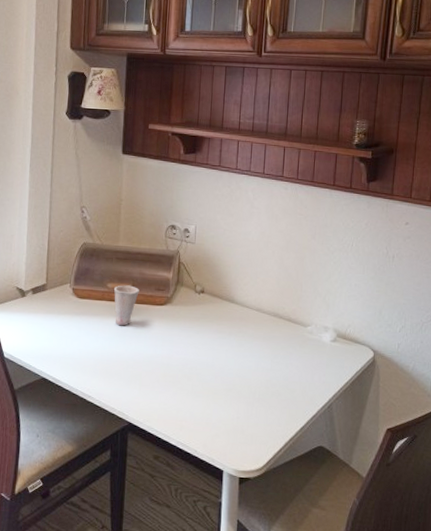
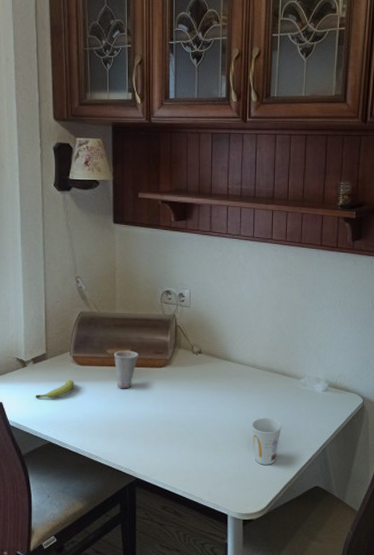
fruit: none [31,312,72,331] -> present [35,379,74,399]
cup: none [253,366,286,419] -> present [251,417,282,465]

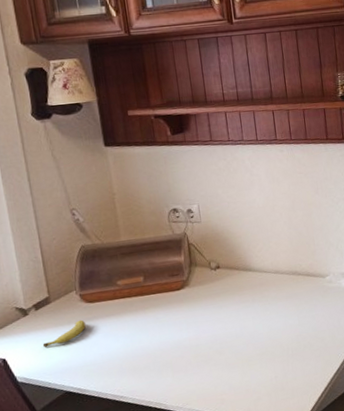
cup: present [113,350,139,389] -> none [124,277,153,320]
cup: present [251,417,282,465] -> none [282,321,315,371]

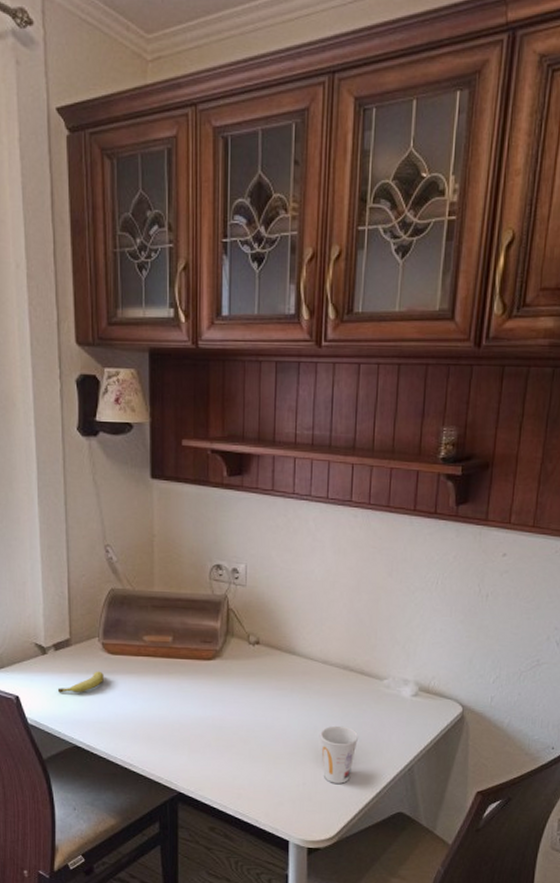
cup: none [282,321,315,371] -> present [320,725,359,784]

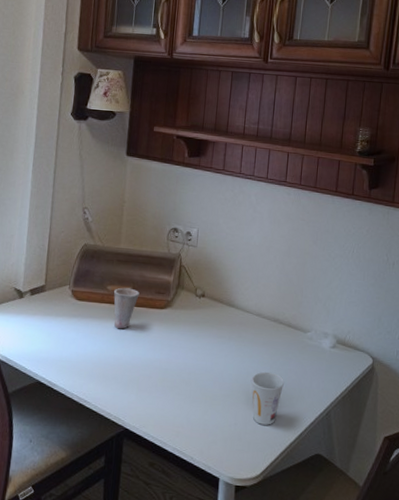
fruit: present [57,671,104,693] -> none [28,314,70,333]
cup: none [151,637,182,685] -> present [113,287,140,329]

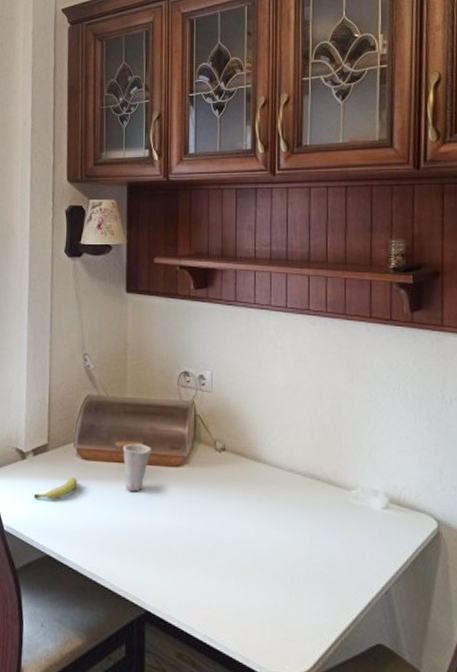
fruit: none [28,314,70,333] -> present [33,476,77,499]
cup: present [251,371,285,425] -> none [289,540,330,607]

